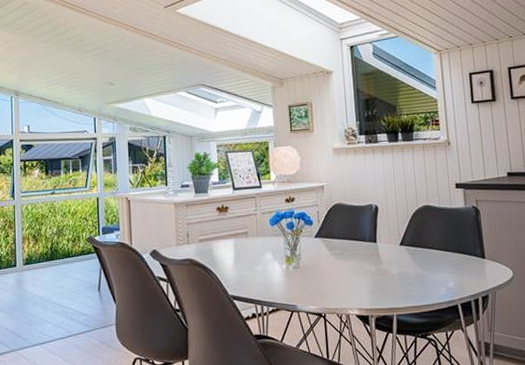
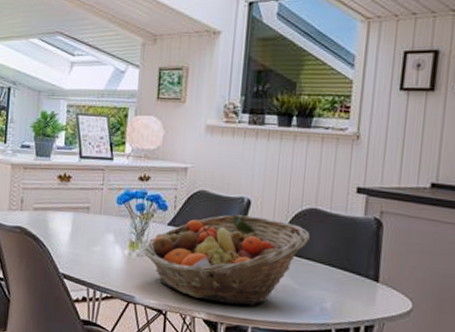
fruit basket: none [298,219,428,298] -> present [143,214,310,306]

